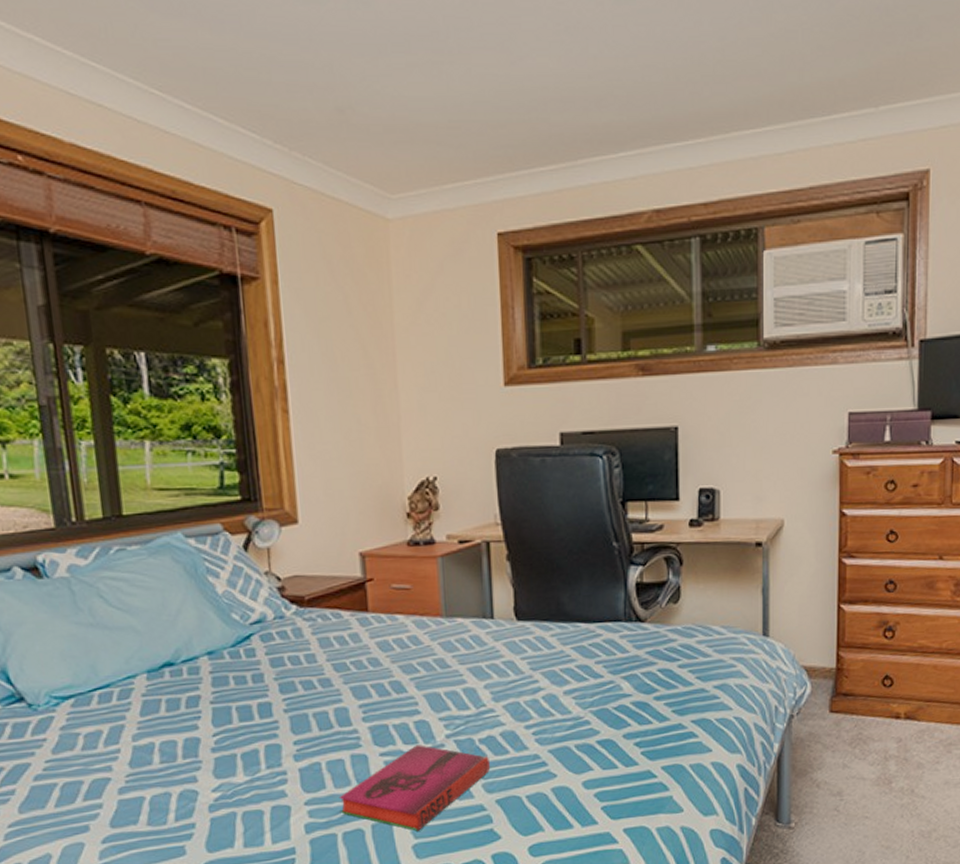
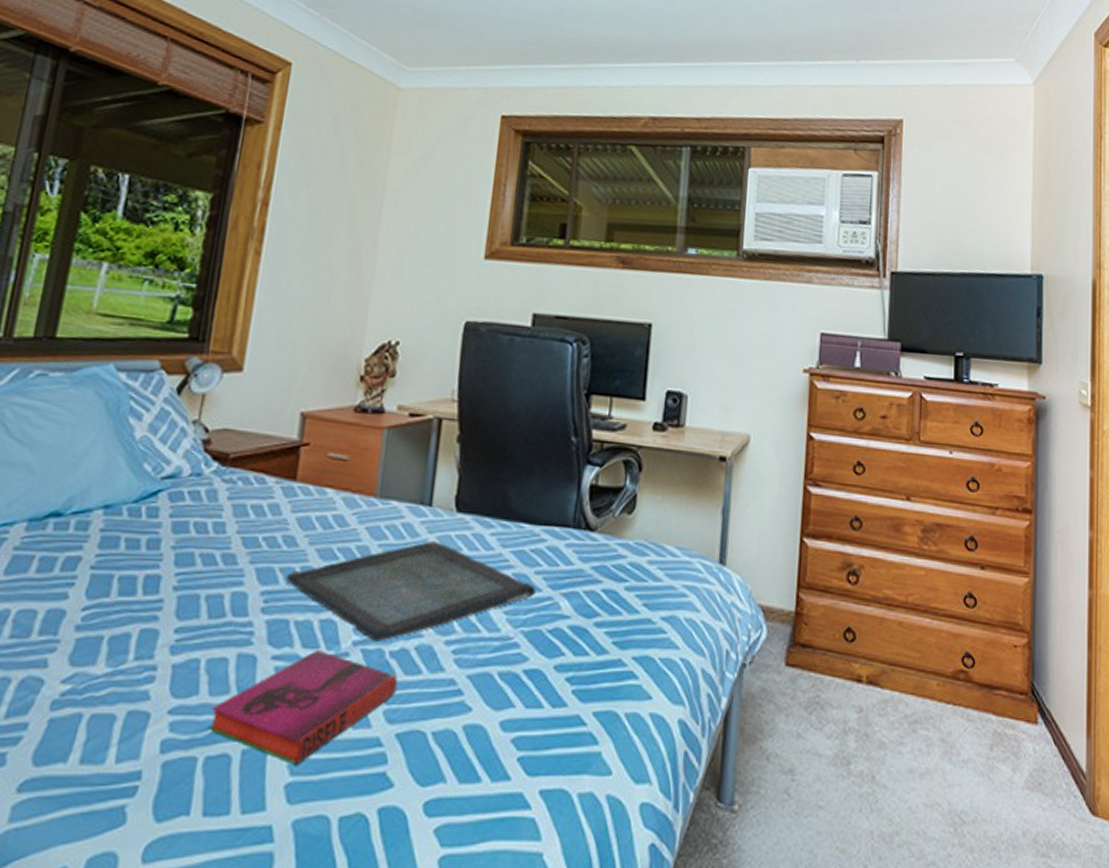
serving tray: none [377,647,598,733] -> present [285,541,536,642]

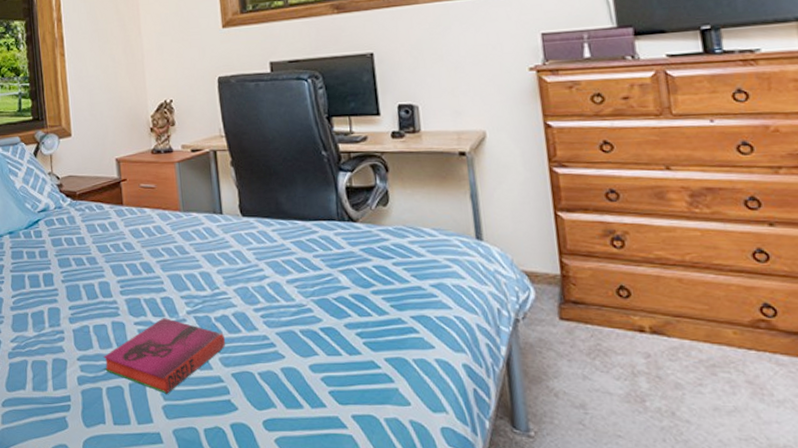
serving tray: present [285,541,536,642] -> none [131,239,317,311]

